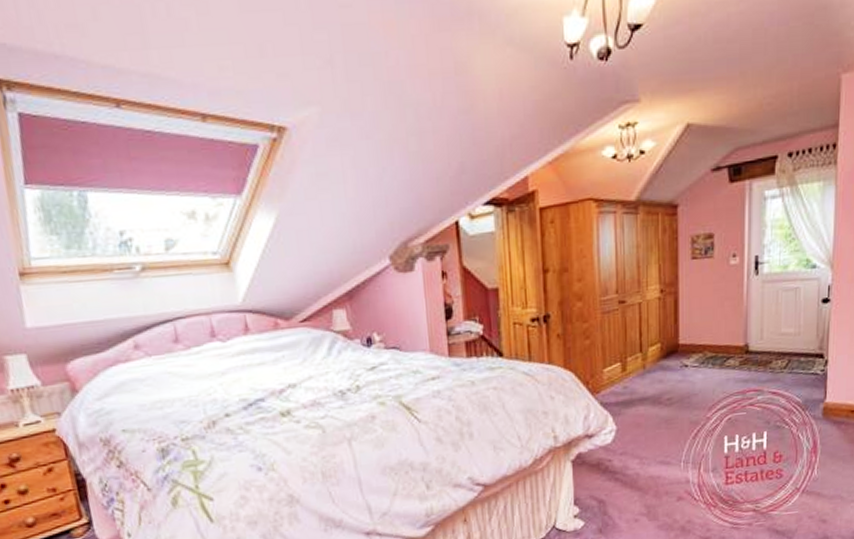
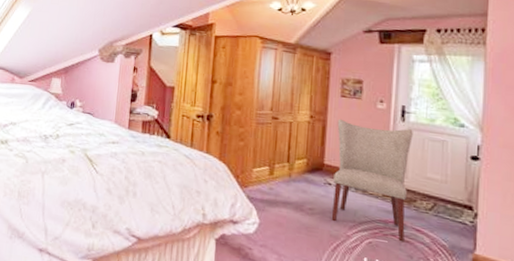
chair: none [690,282,767,410] -> present [331,118,413,242]

